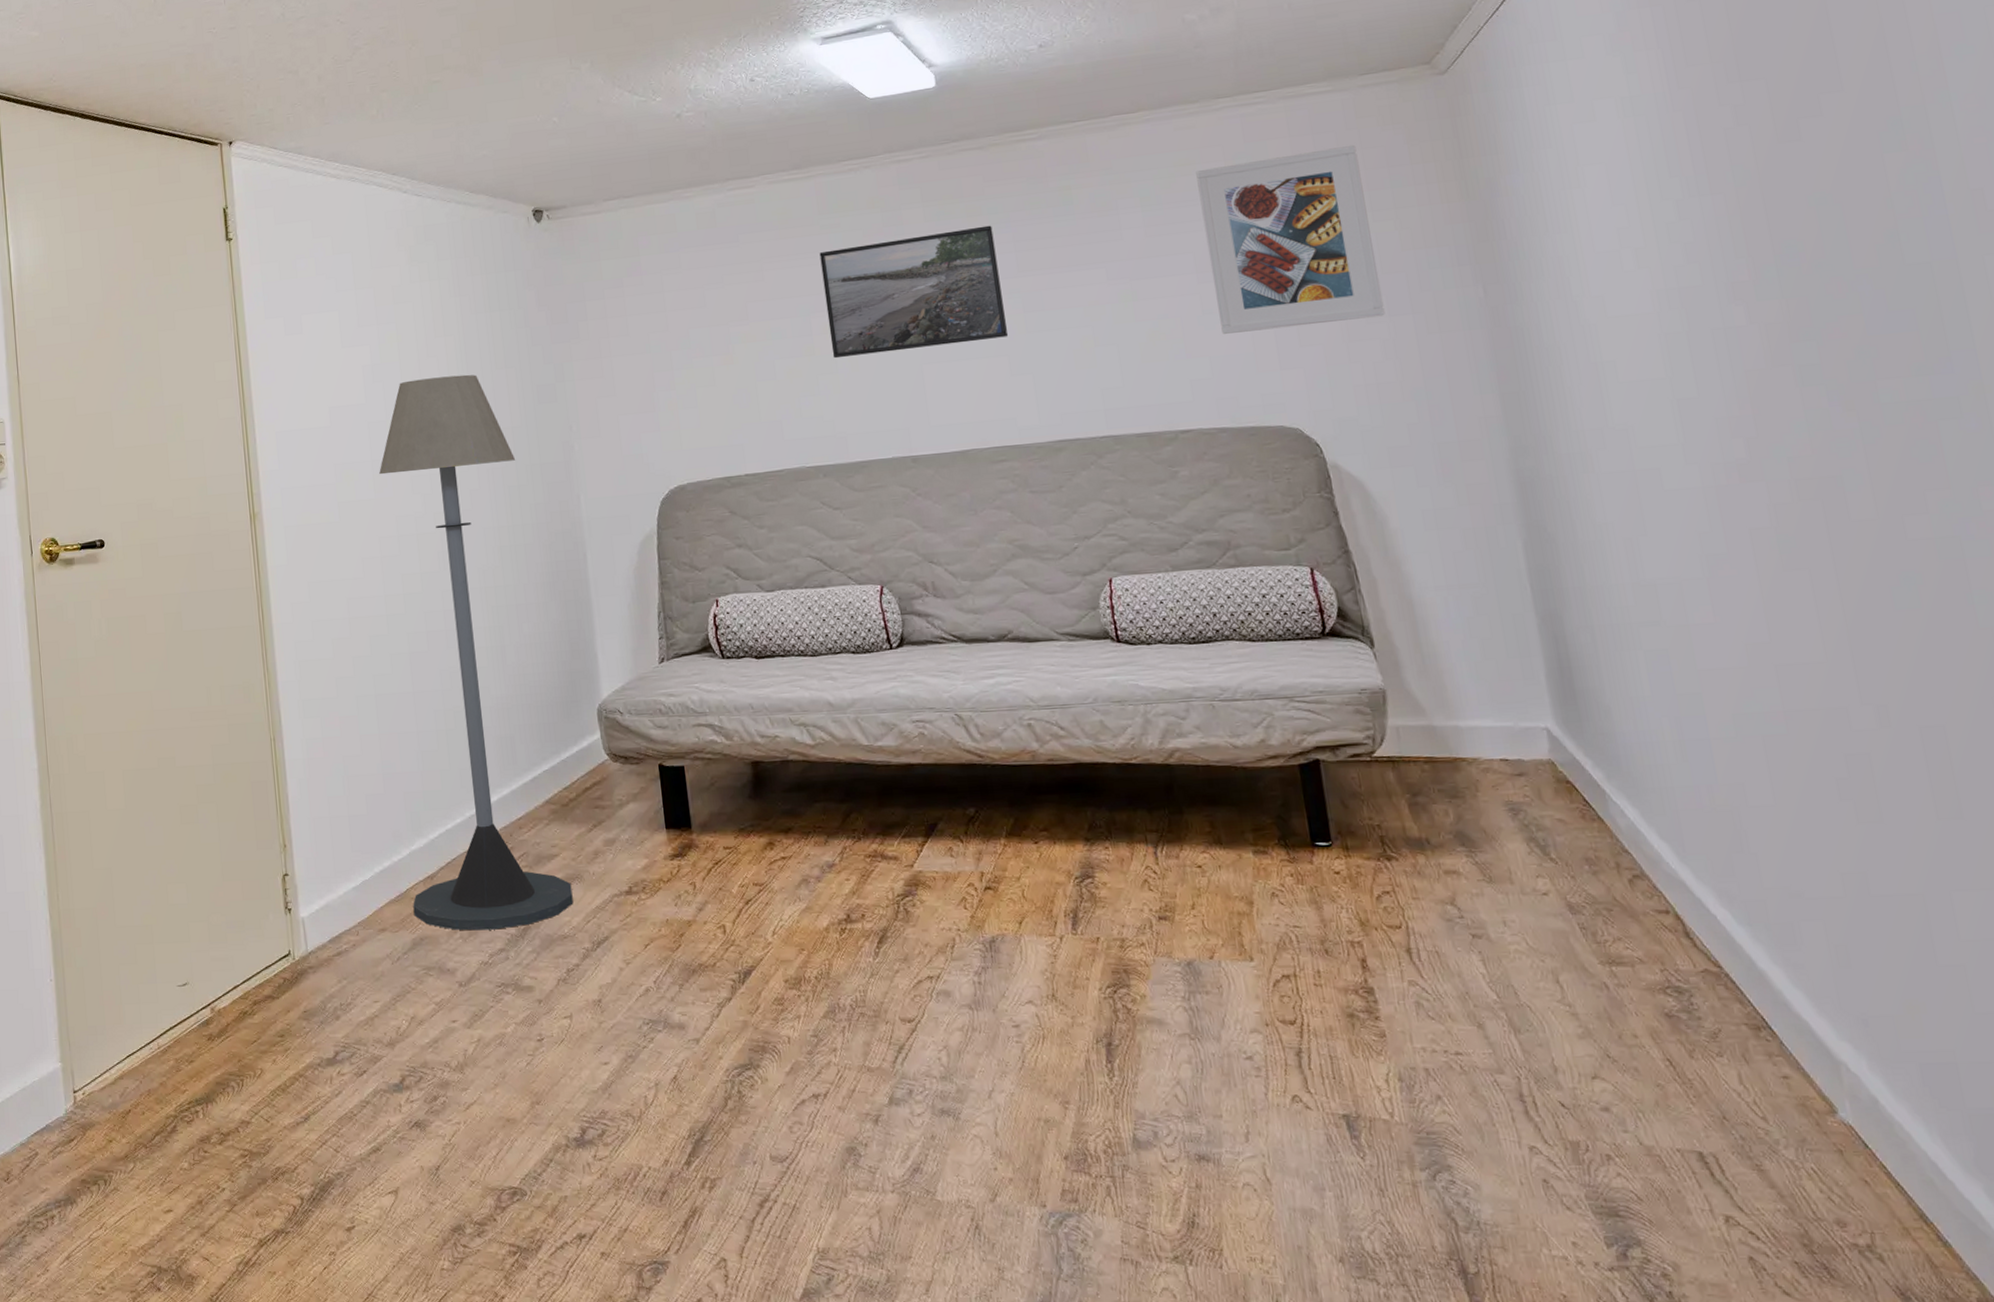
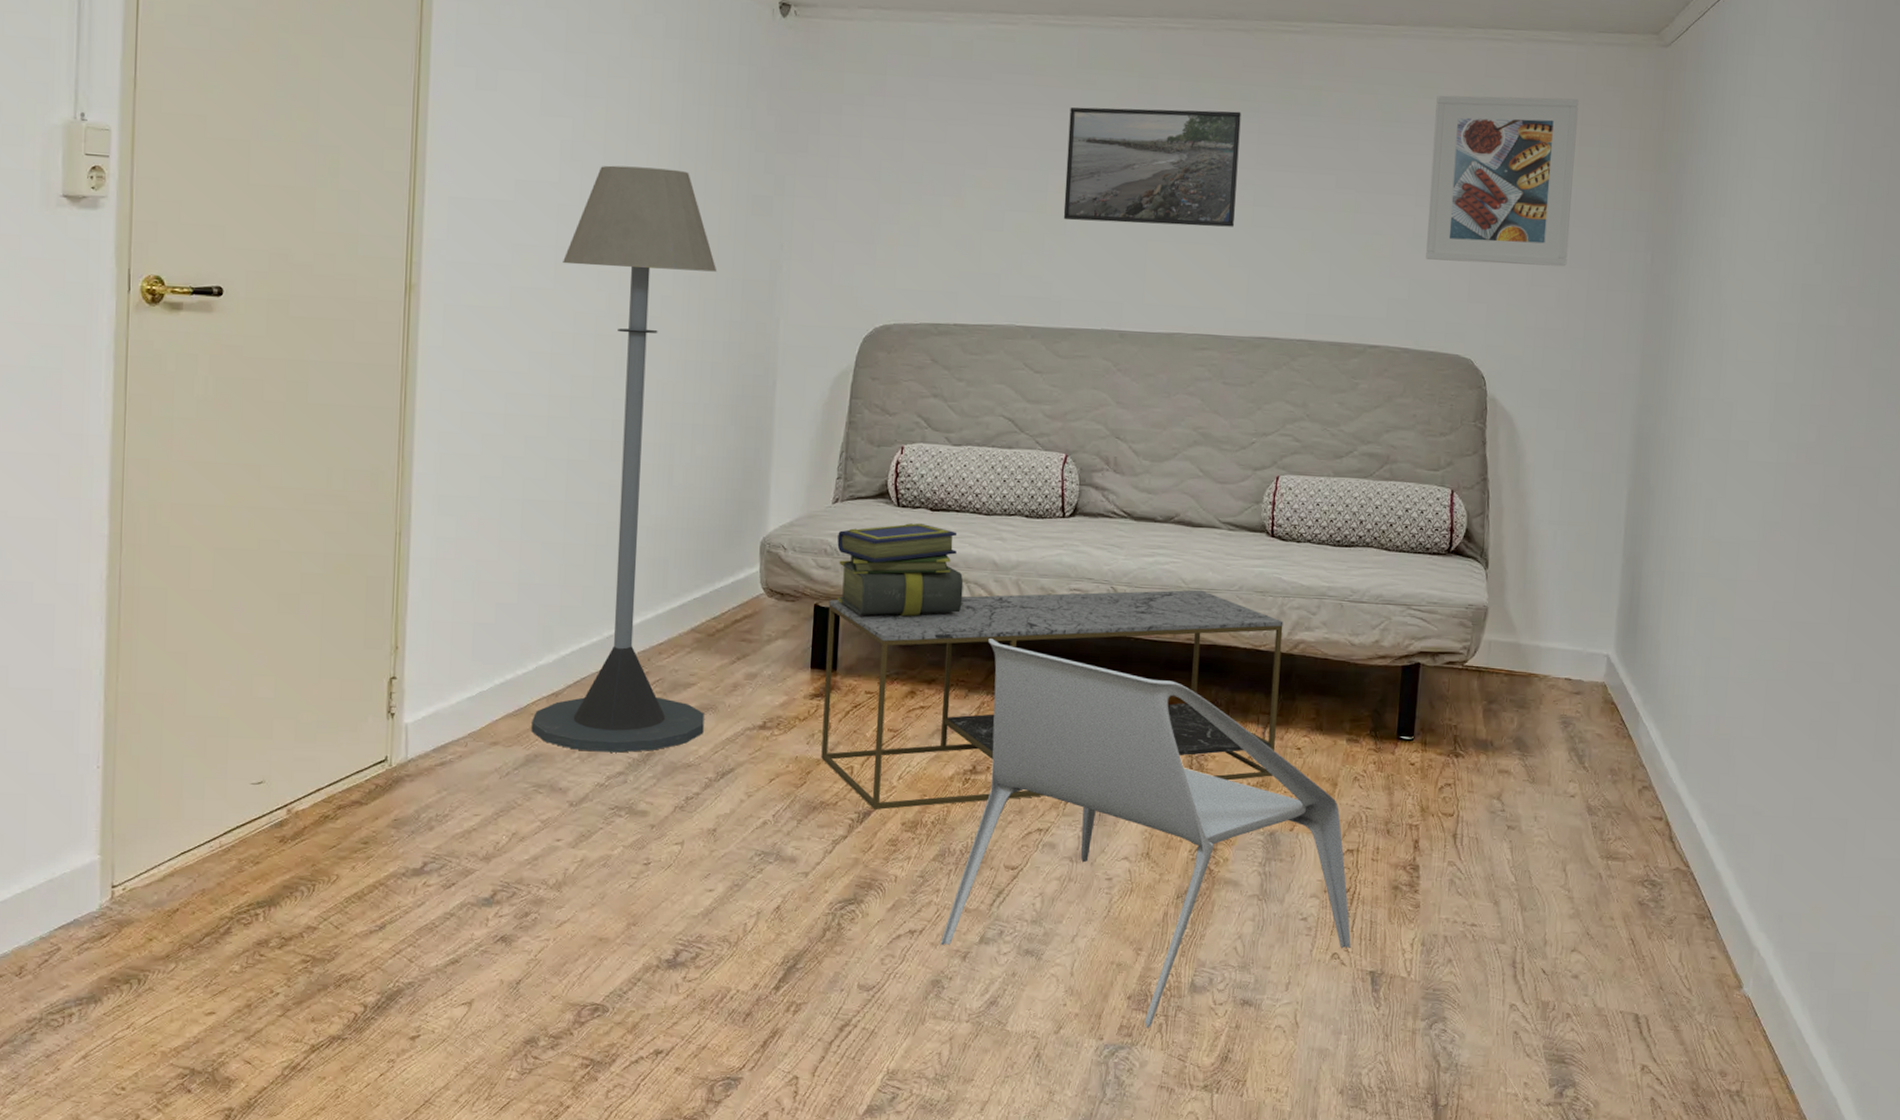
stack of books: none [669,672,805,770] -> present [837,523,964,617]
coffee table: none [672,706,1176,968] -> present [821,590,1284,810]
armchair: none [838,781,1313,1192] -> present [940,638,1351,1028]

